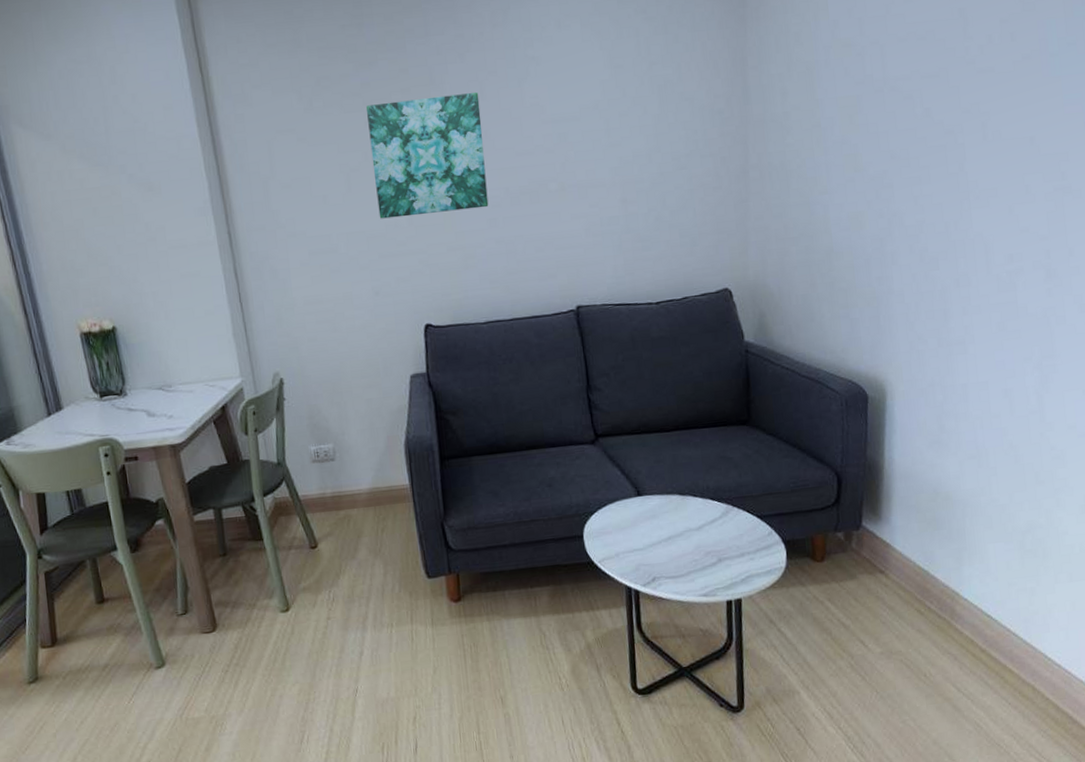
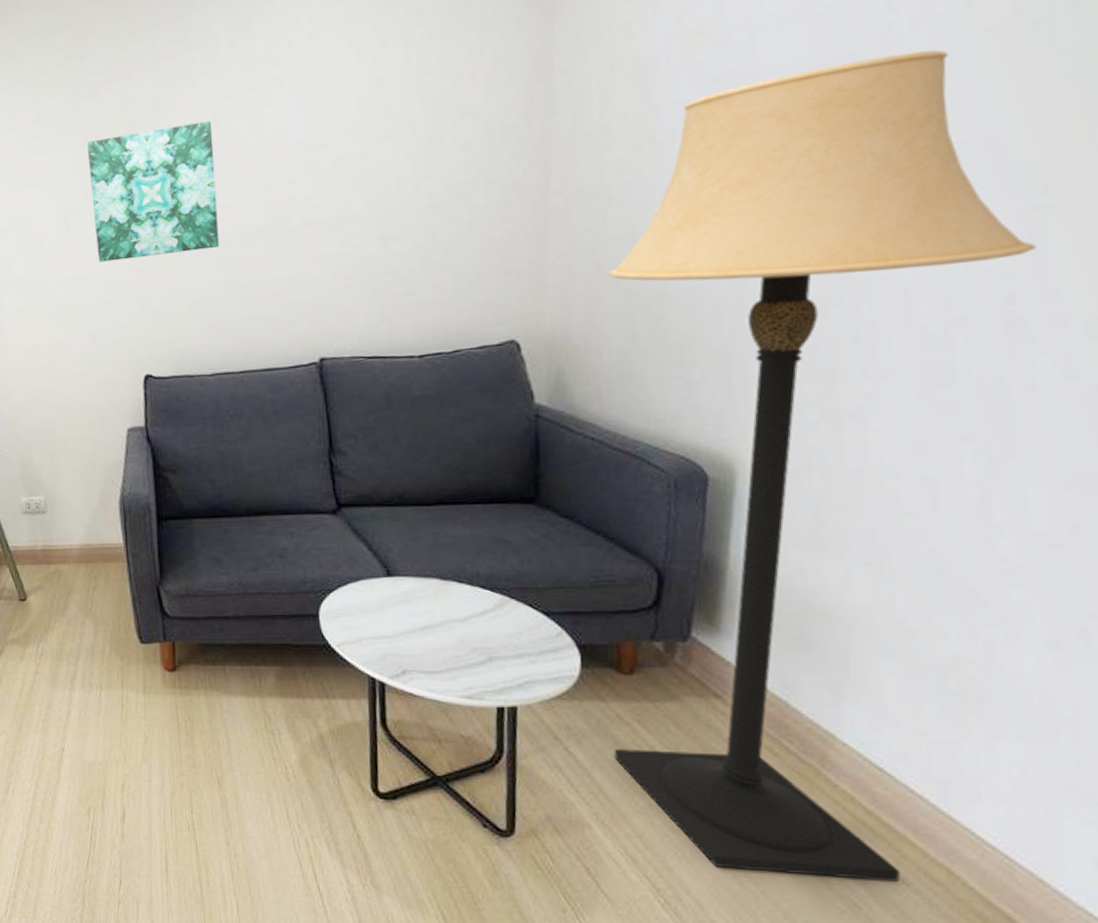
lamp: none [792,69,1061,712] -> present [608,49,1038,882]

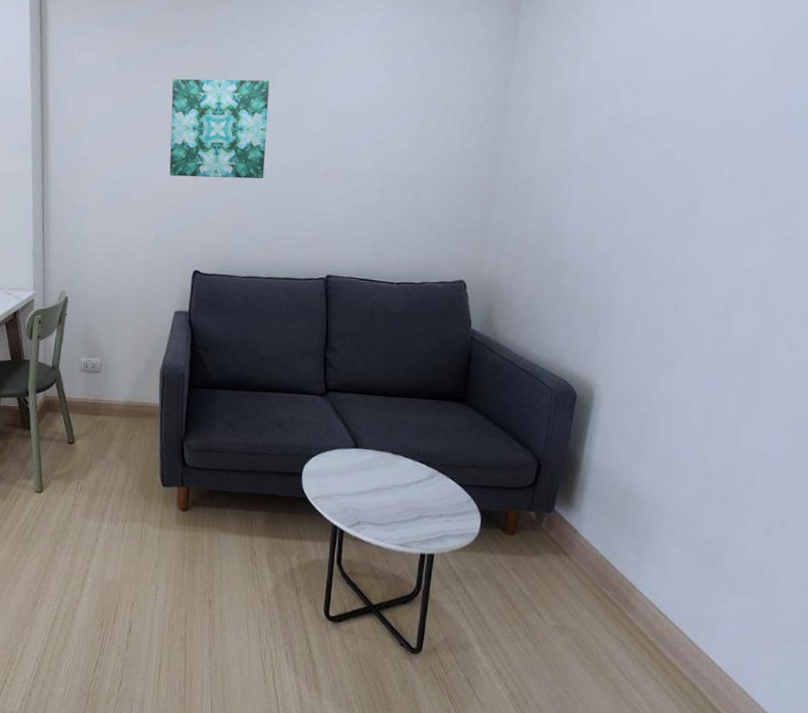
lamp: present [608,49,1038,882] -> none [495,121,783,692]

